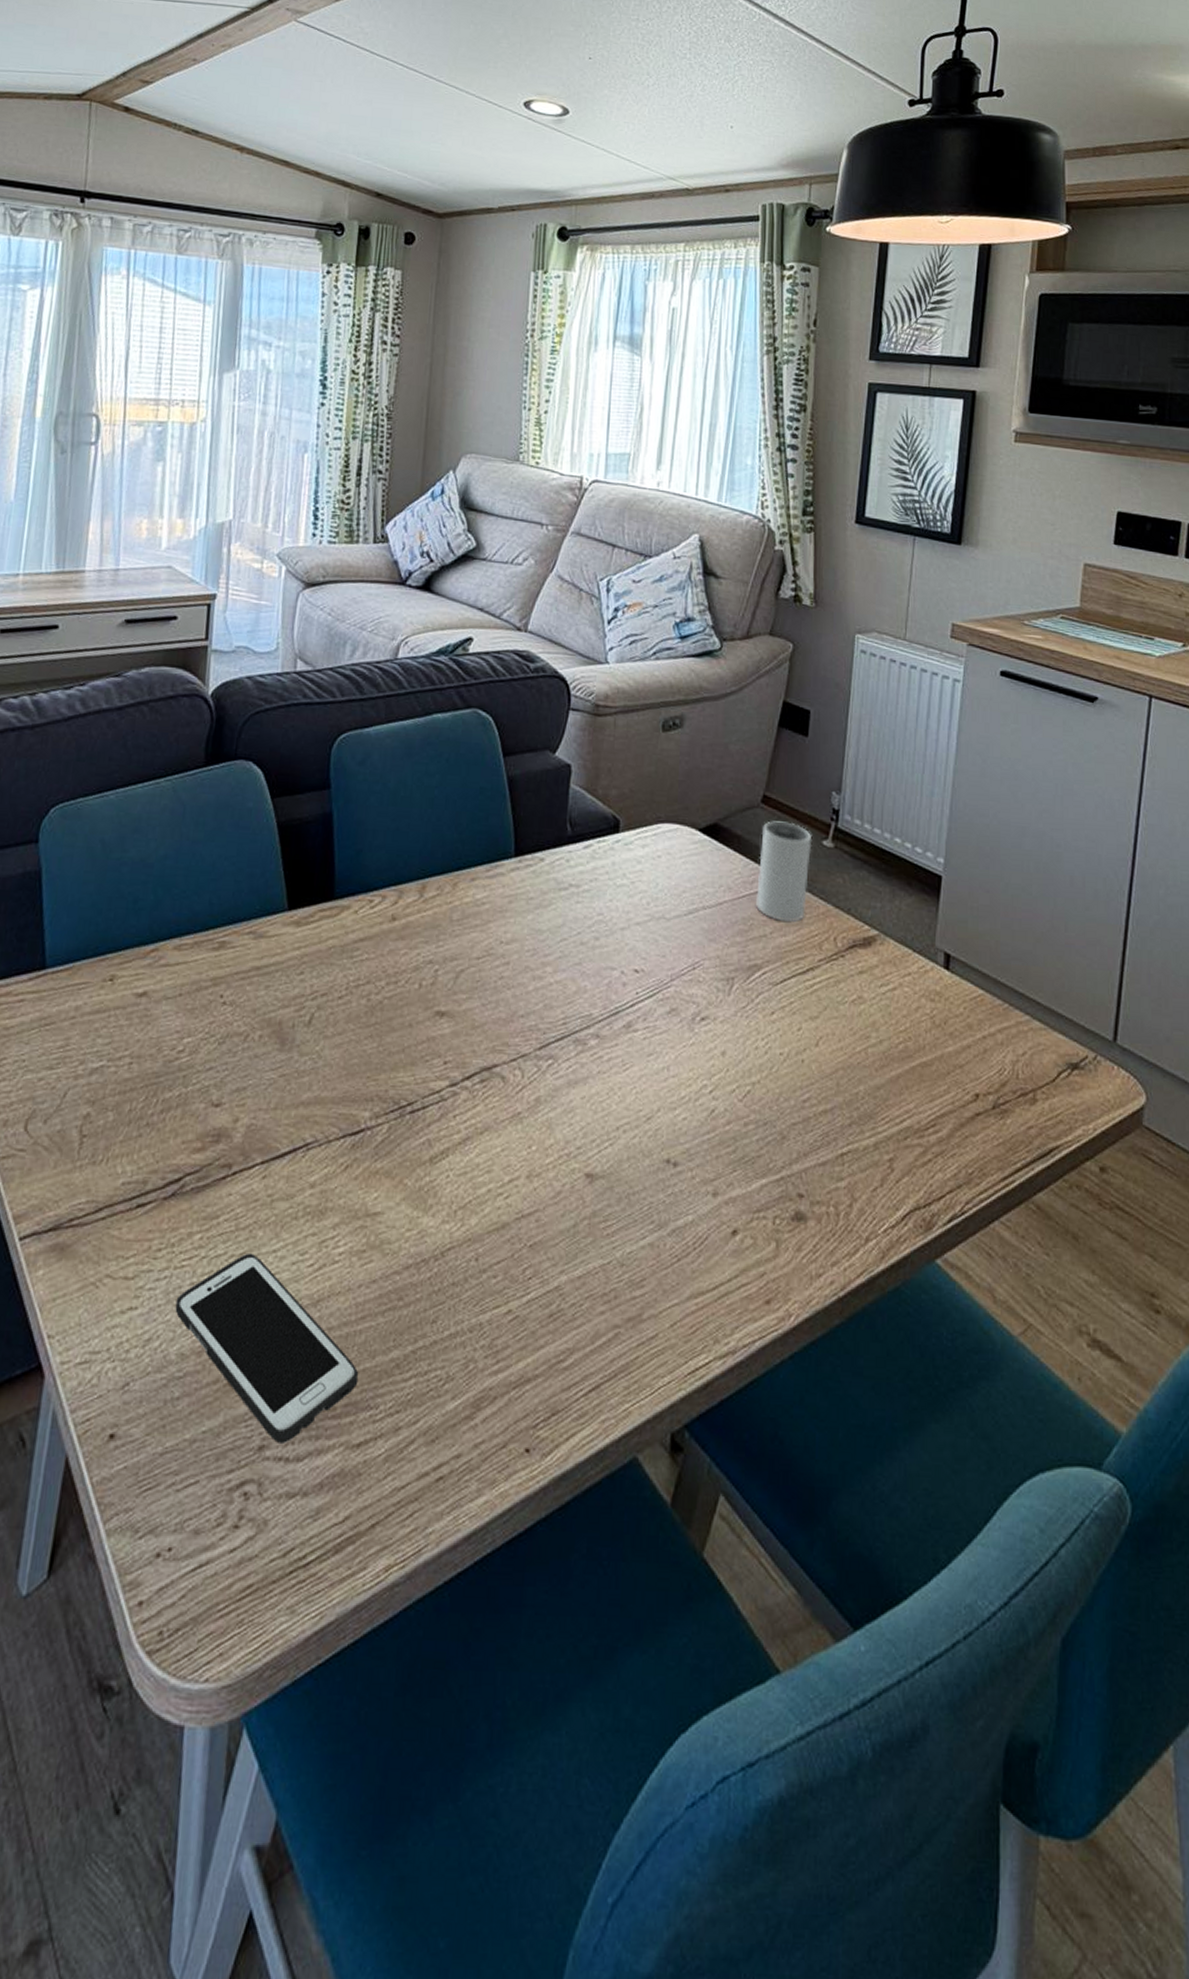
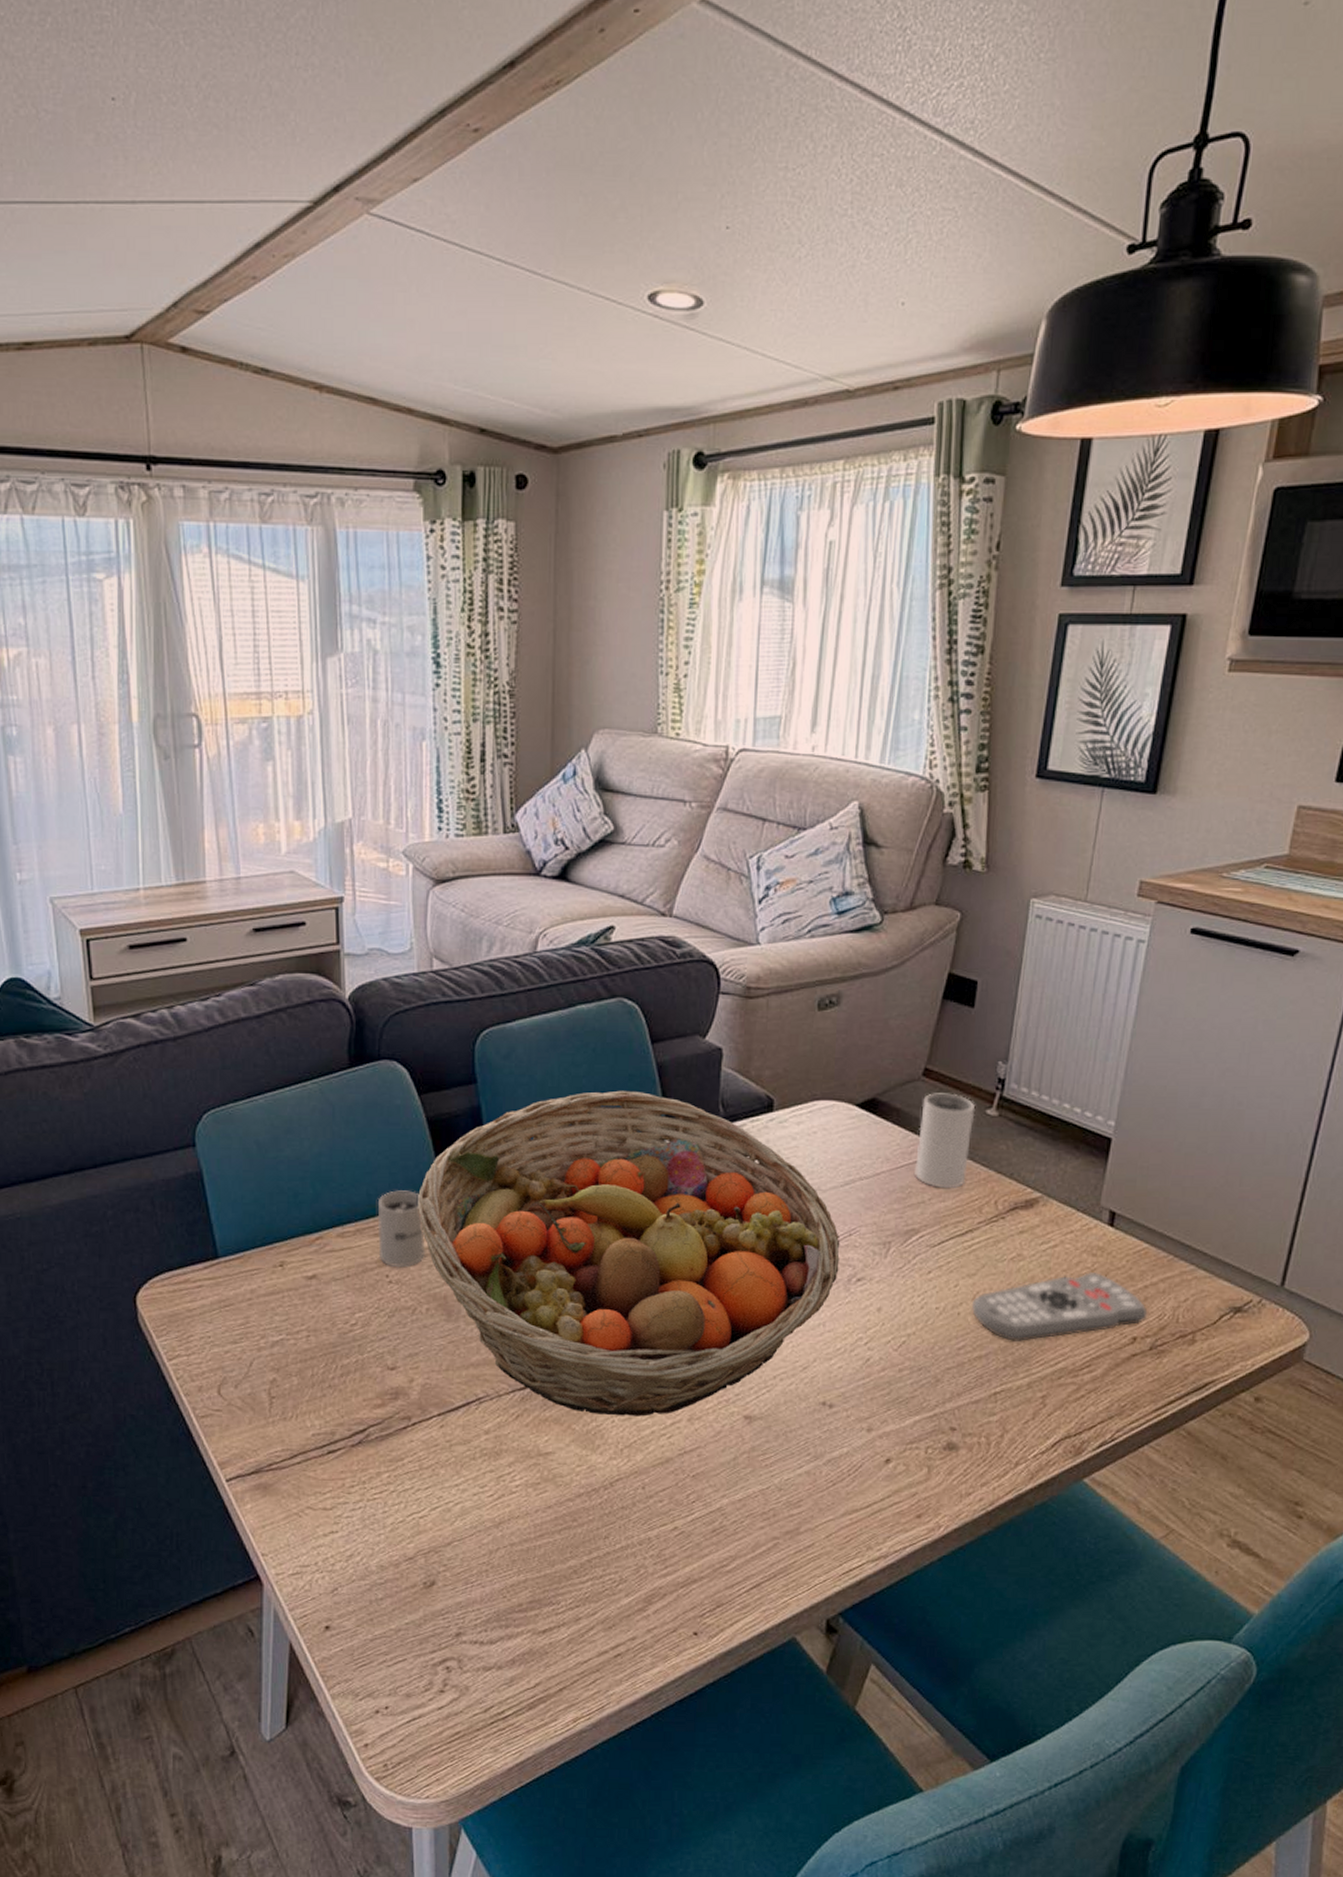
cell phone: present [175,1252,359,1443] -> none [371,1487,541,1631]
mug: none [215,900,265,986] -> present [377,1190,425,1267]
fruit basket: none [260,803,684,1171] -> present [418,1090,840,1417]
remote control: none [814,1019,988,1095] -> present [971,1272,1148,1341]

